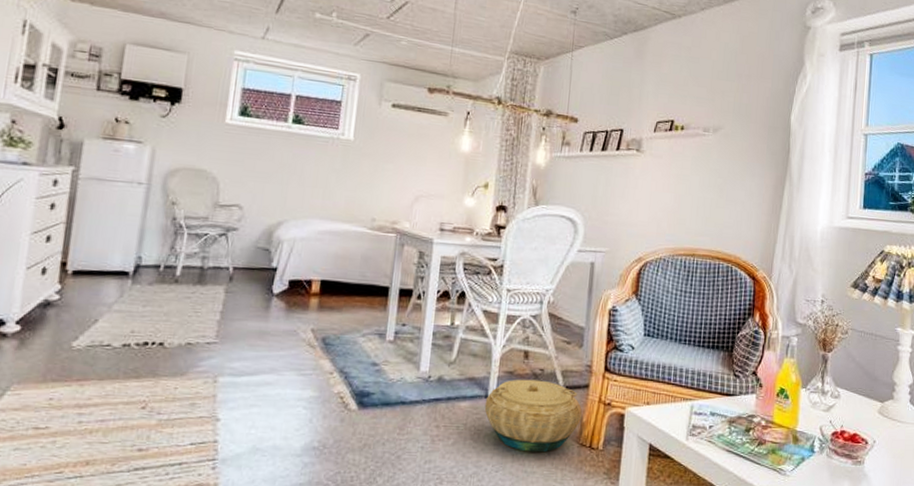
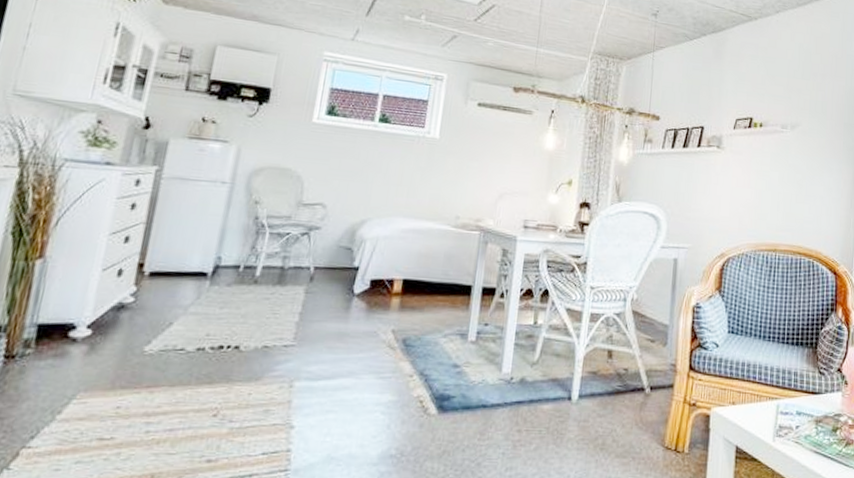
basket: present [484,379,582,453] -> none [567,379,667,457]

